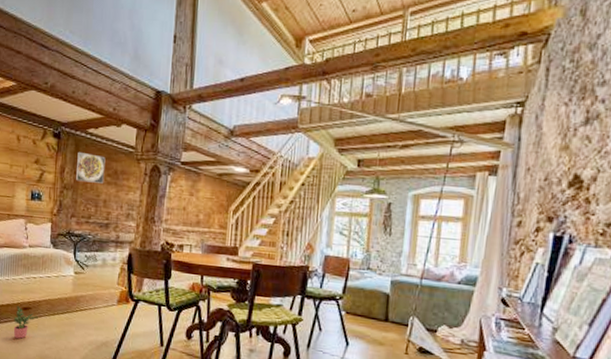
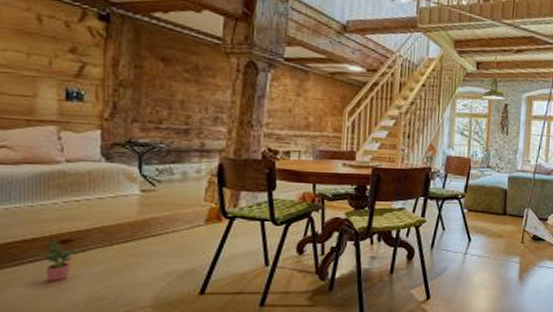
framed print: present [75,151,106,183] -> none [136,40,181,81]

